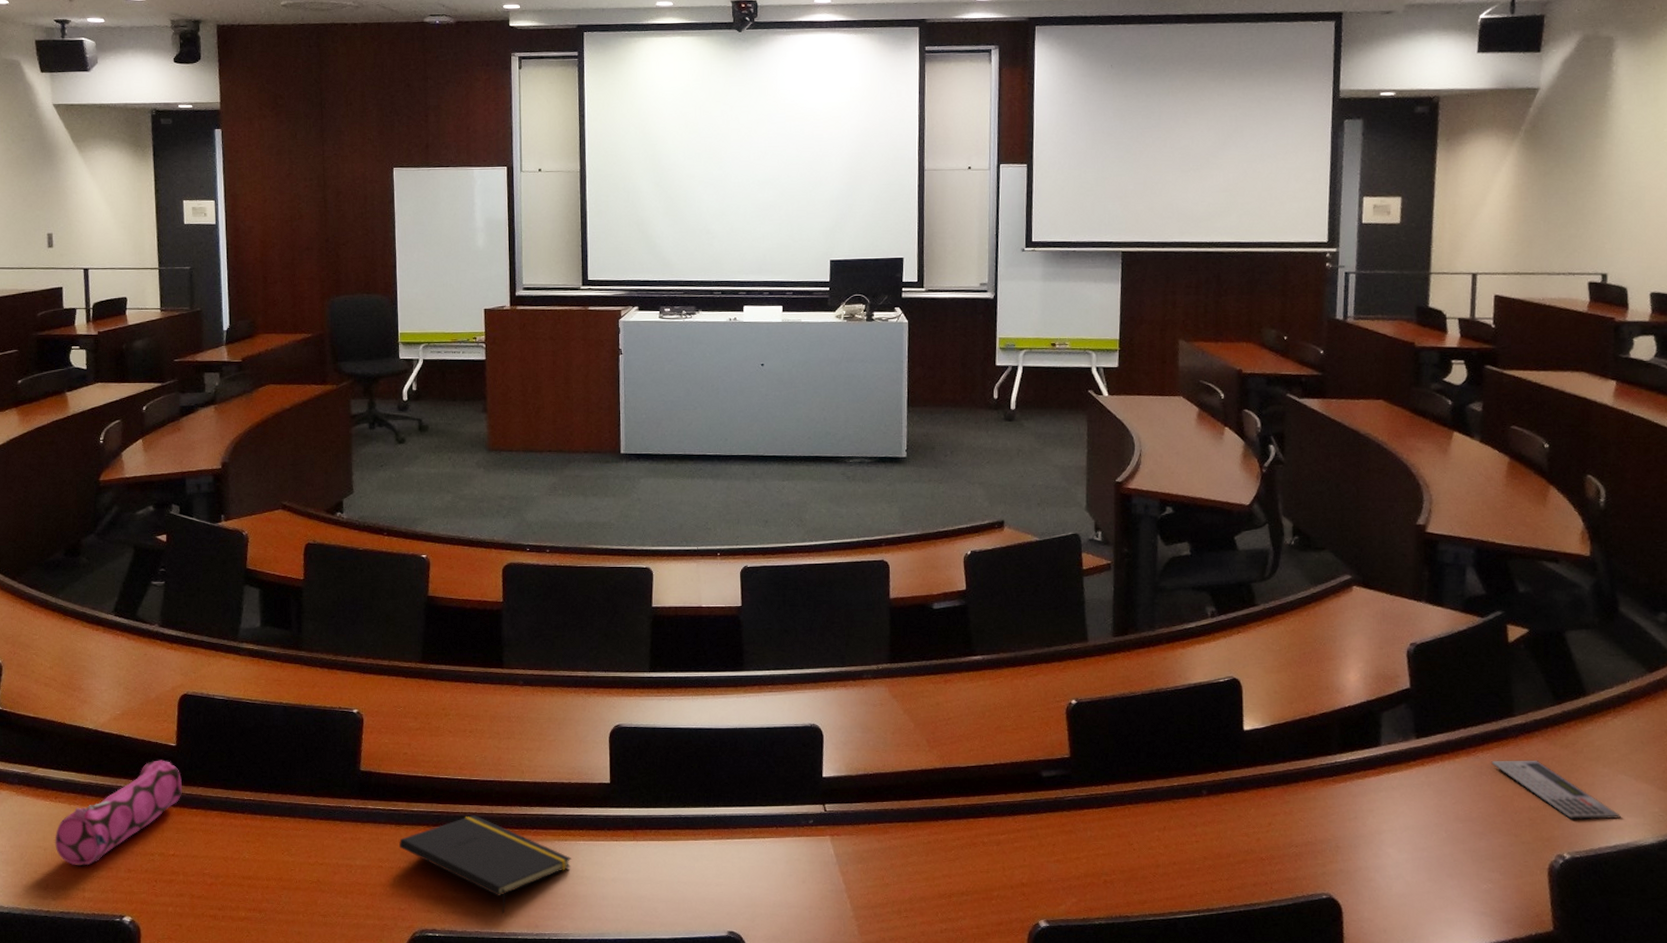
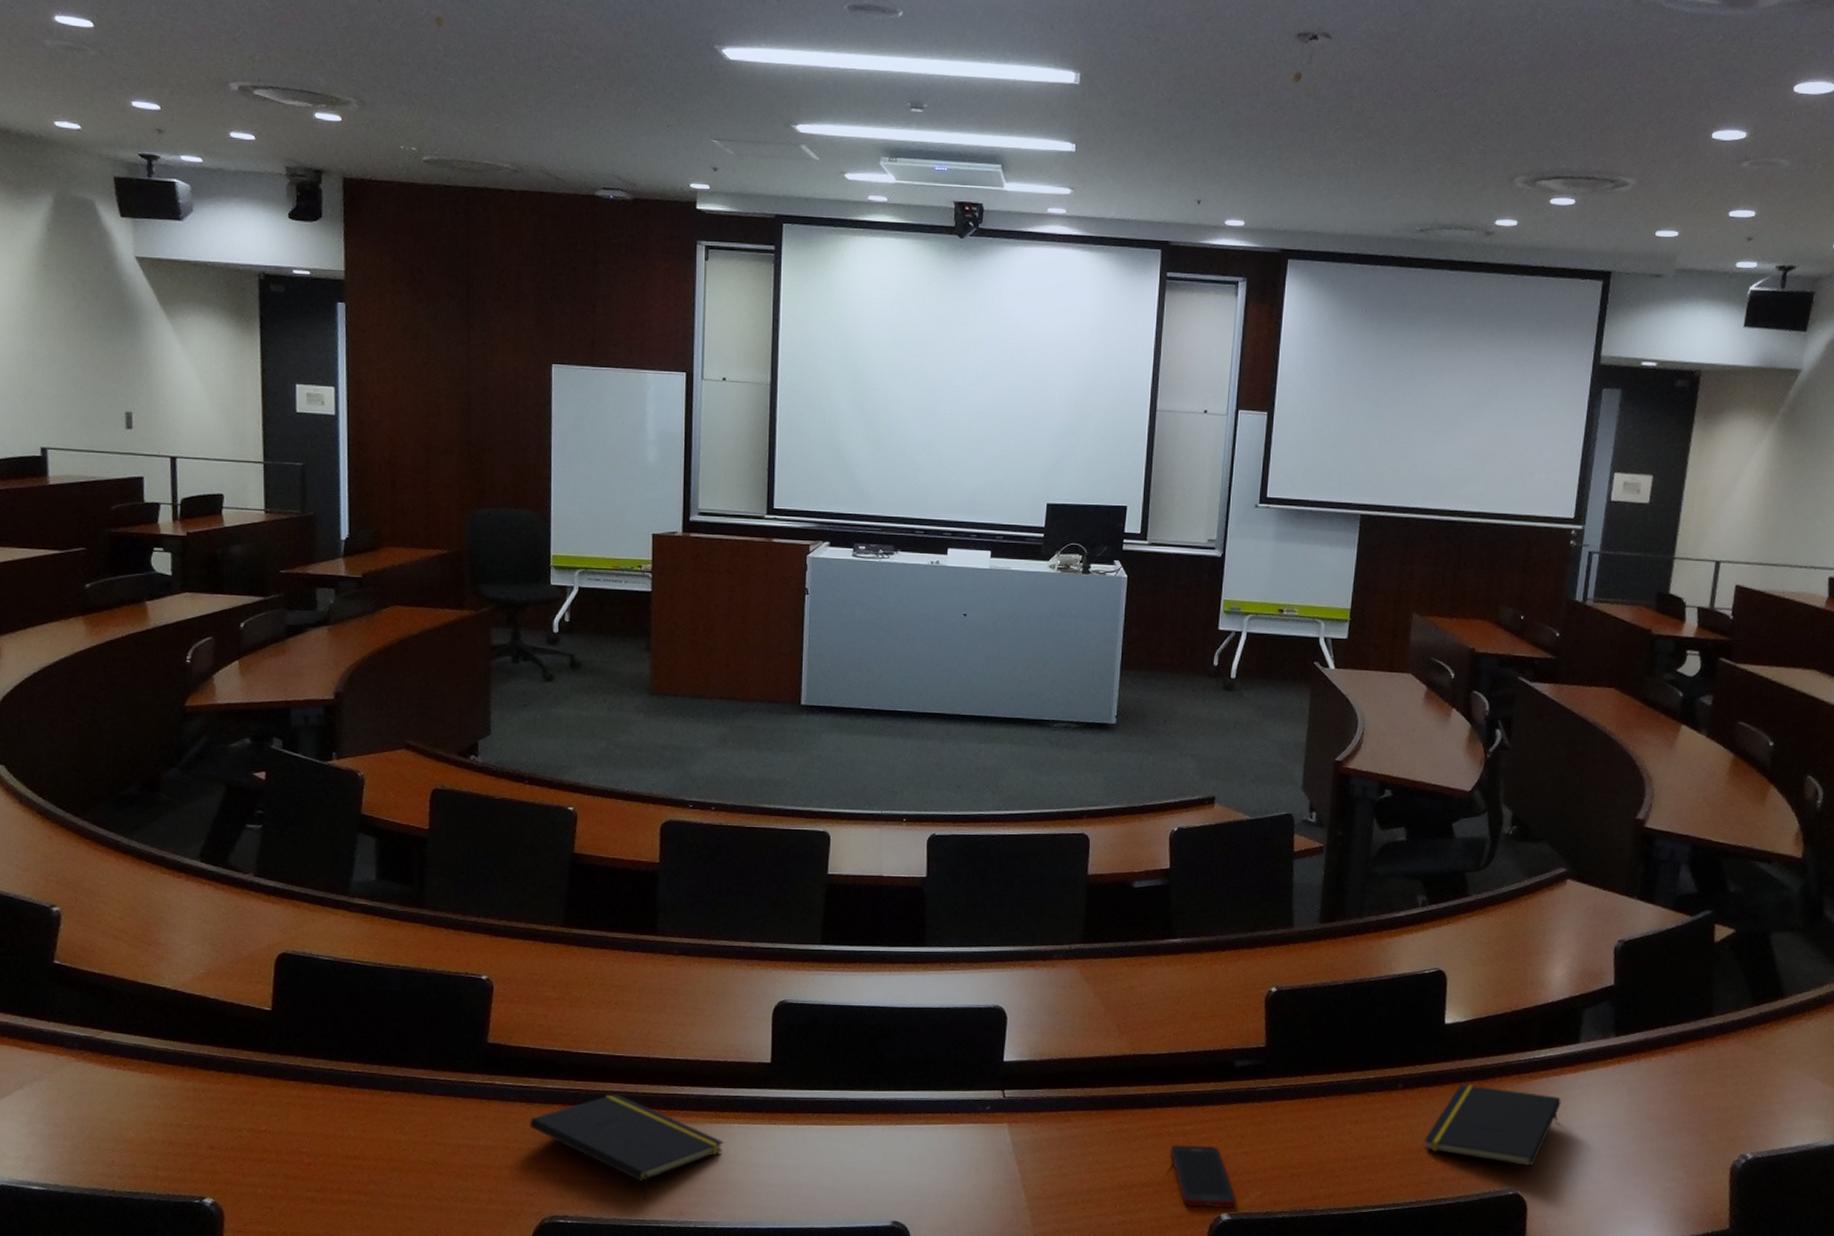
pencil case: present [55,760,182,867] -> none [122,1025,277,1143]
cell phone: none [985,854,1053,915] -> present [1170,1145,1236,1207]
notepad: none [1232,789,1367,870] -> present [1424,1083,1561,1167]
calculator: present [1491,760,1621,820] -> none [1686,1060,1804,1121]

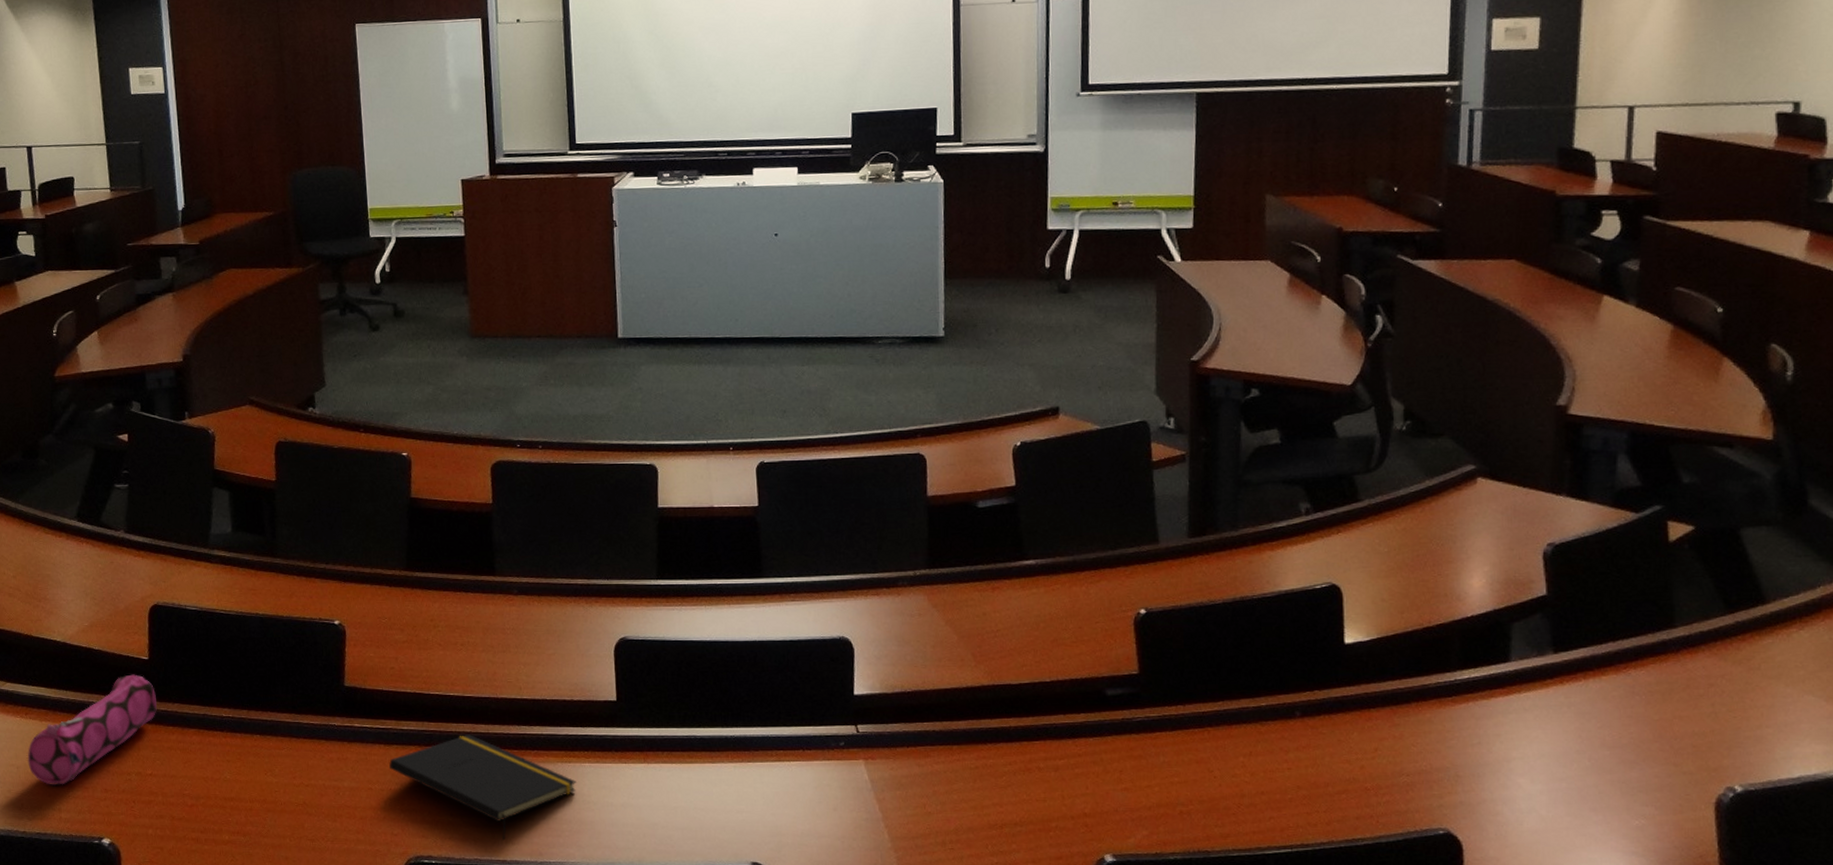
pencil case: none [122,1025,277,1143] -> present [27,674,157,786]
cell phone: present [1170,1145,1236,1207] -> none [1041,781,1120,848]
notepad: present [1424,1083,1561,1167] -> none [1331,710,1494,803]

